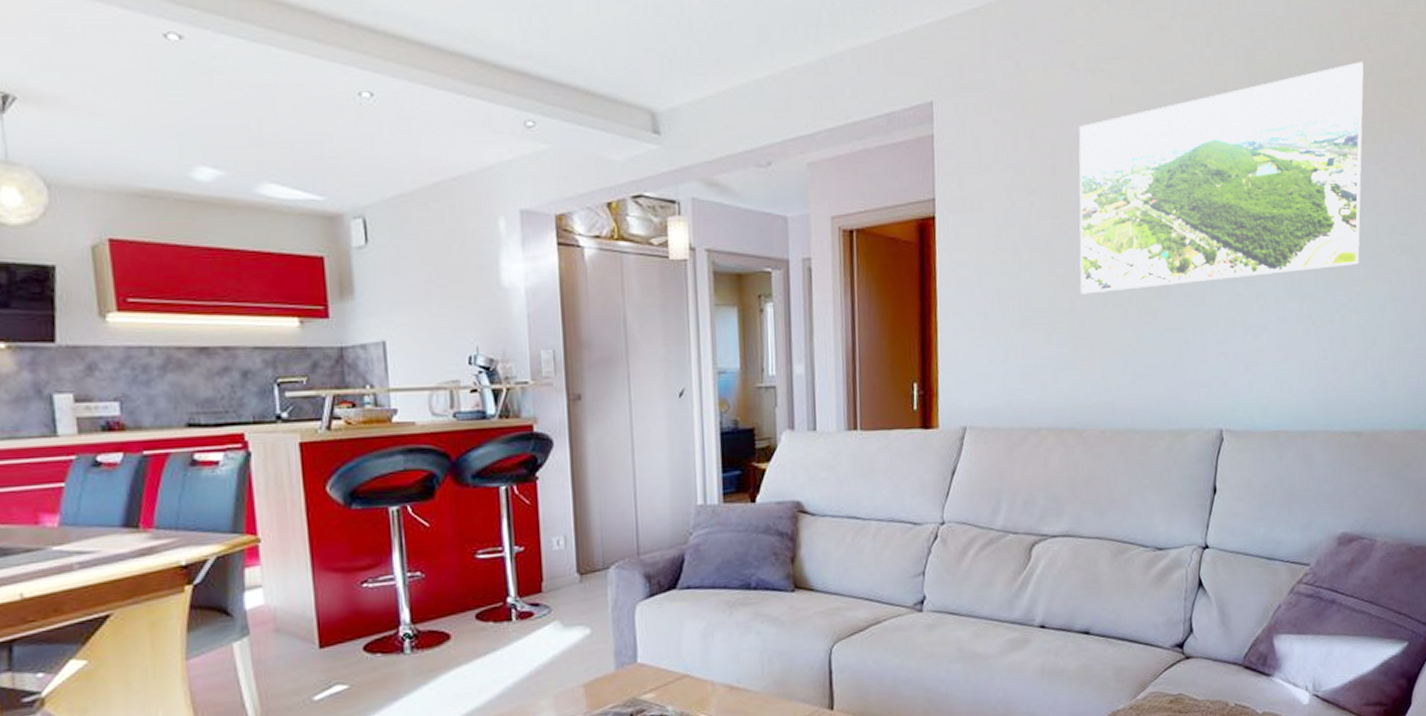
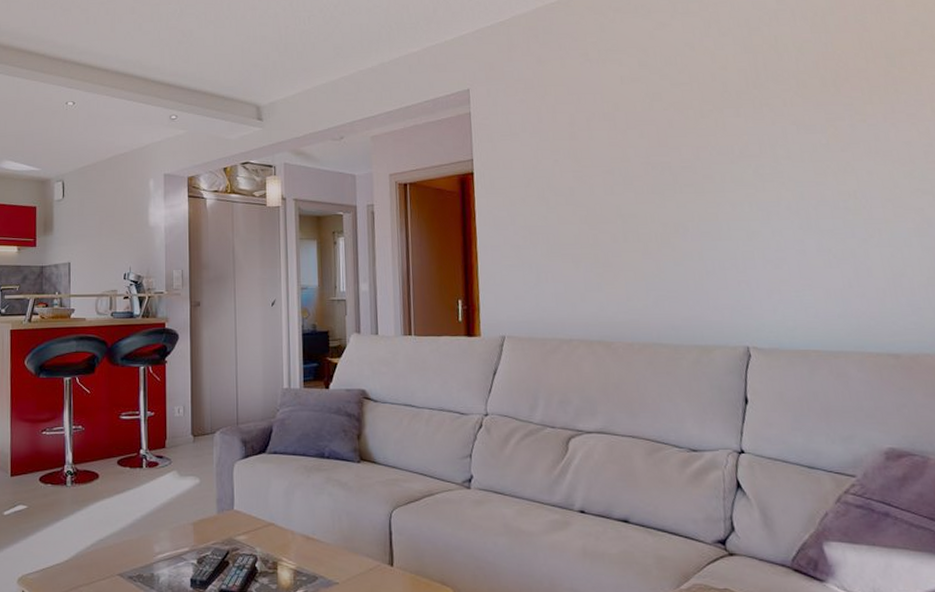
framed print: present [1078,61,1364,294] -> none [594,38,878,231]

